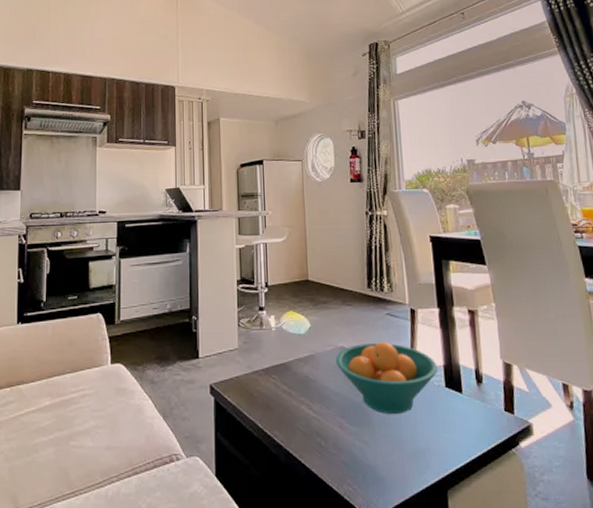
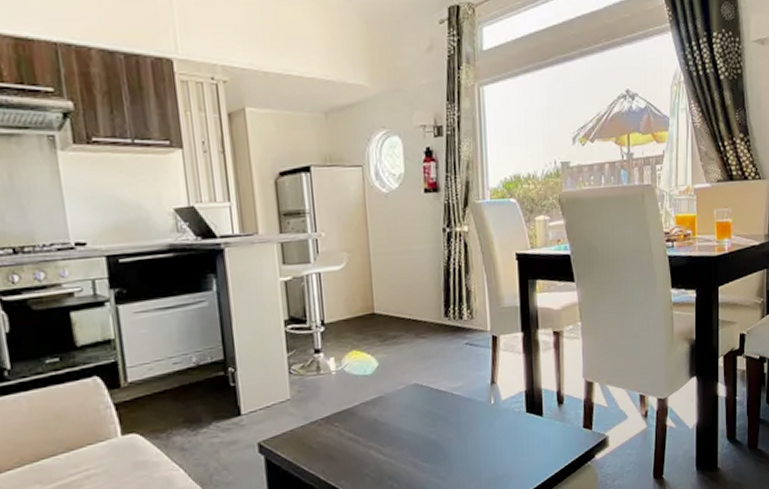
fruit bowl: present [336,342,438,414] -> none [408,373,519,447]

